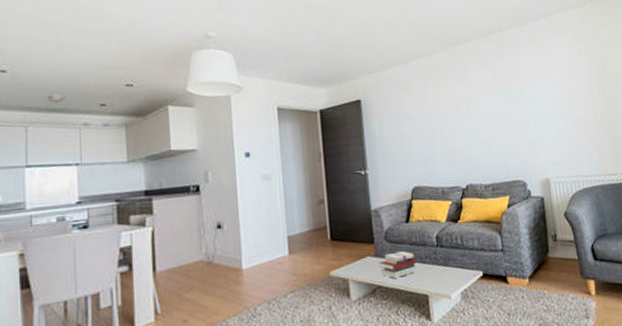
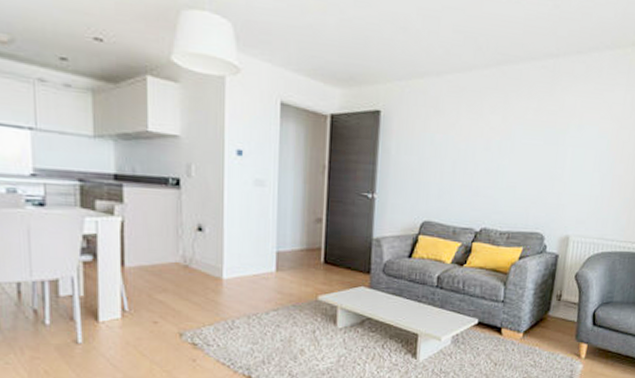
books: present [378,251,417,279] -> none [371,286,412,313]

